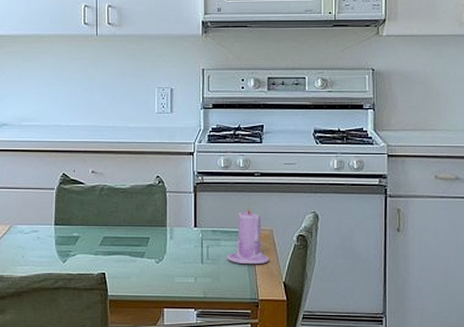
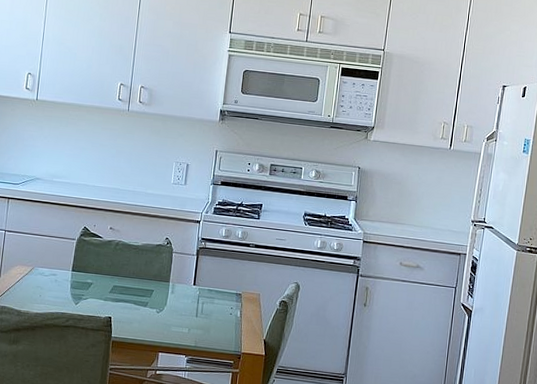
candle: present [226,205,270,265] -> none [217,271,255,323]

